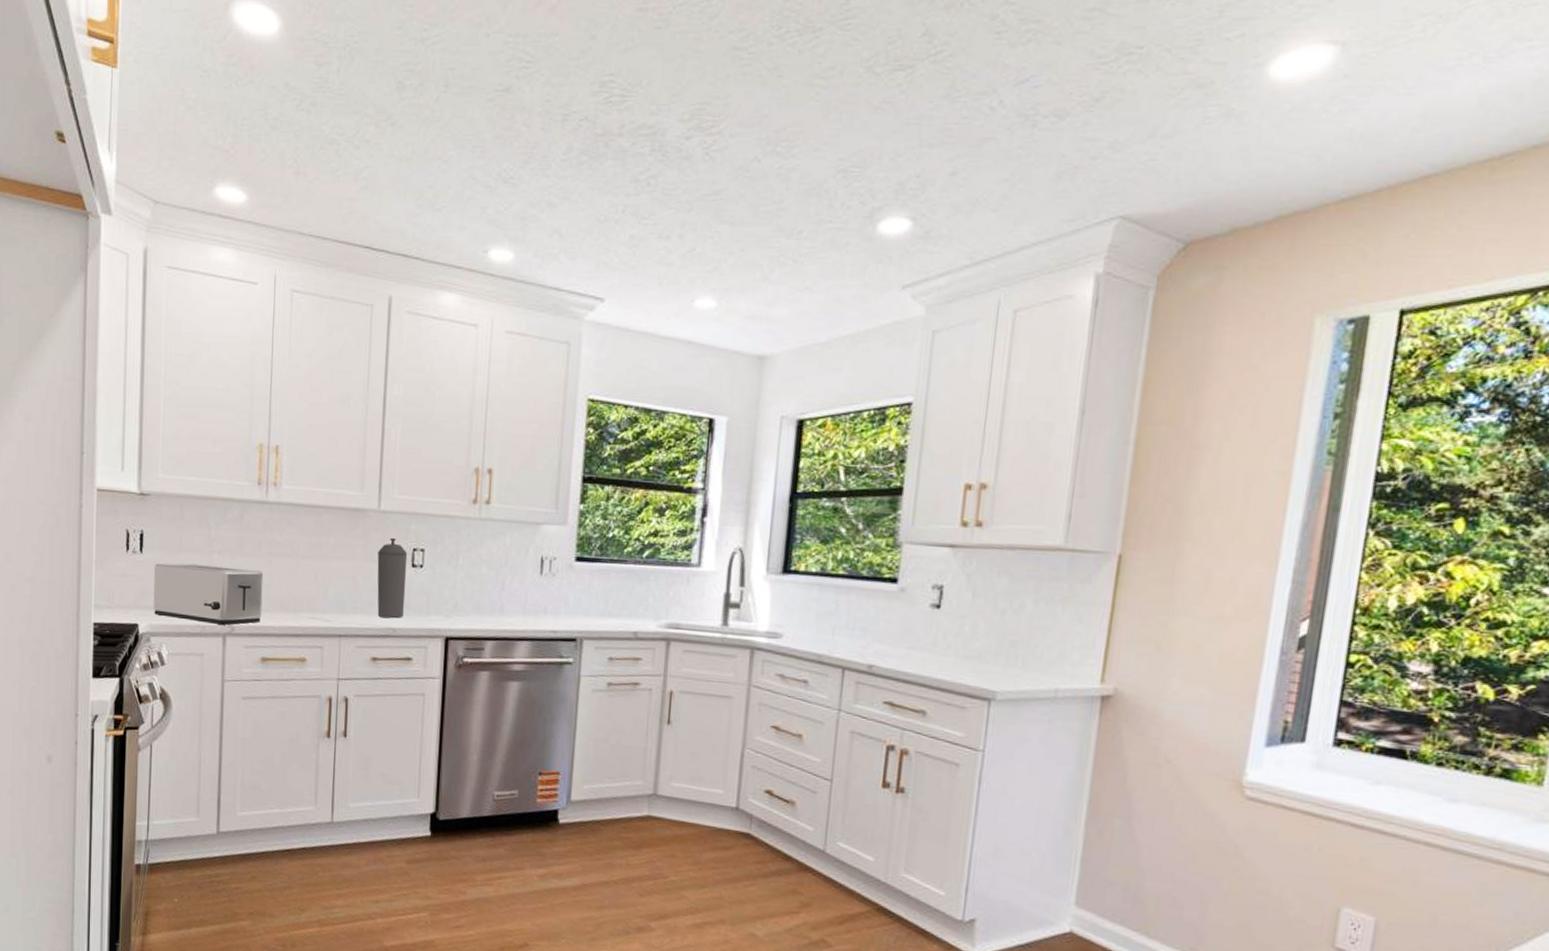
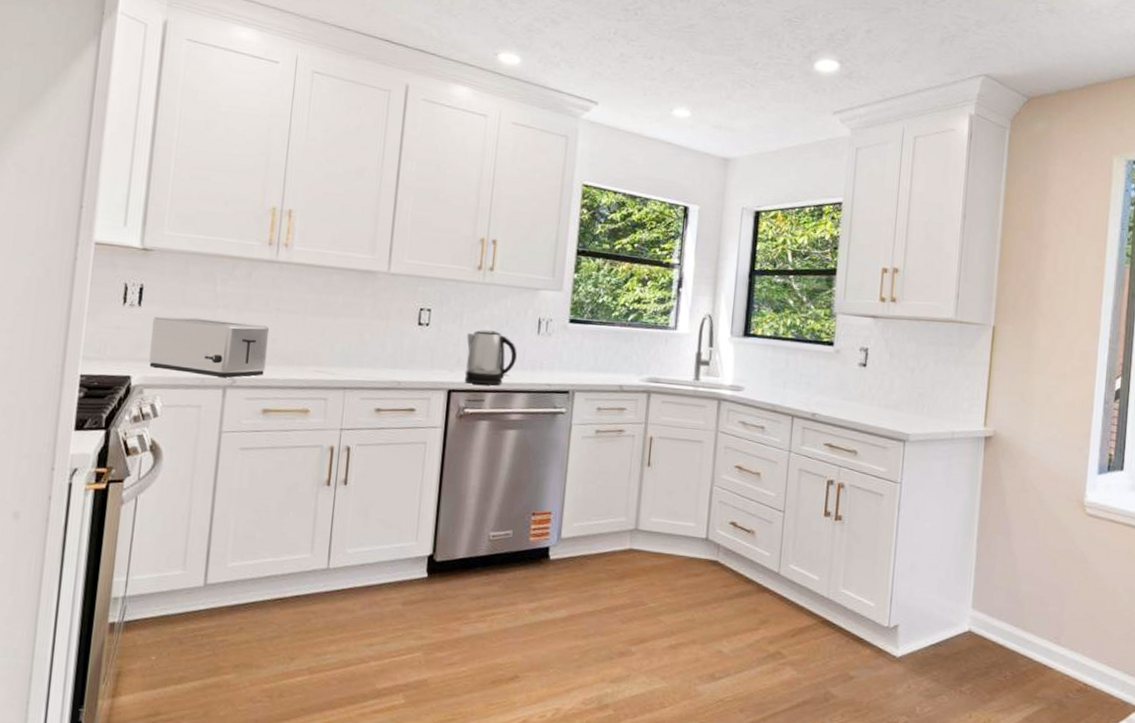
canister: present [377,537,408,619] -> none [383,298,415,373]
kettle: none [462,571,518,633] -> present [464,330,517,386]

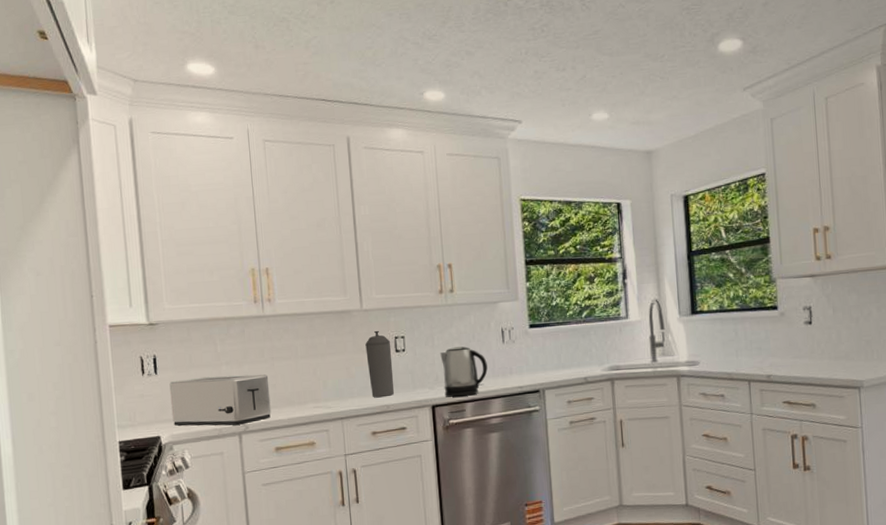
canister: none [383,298,415,373] -> present [365,330,394,398]

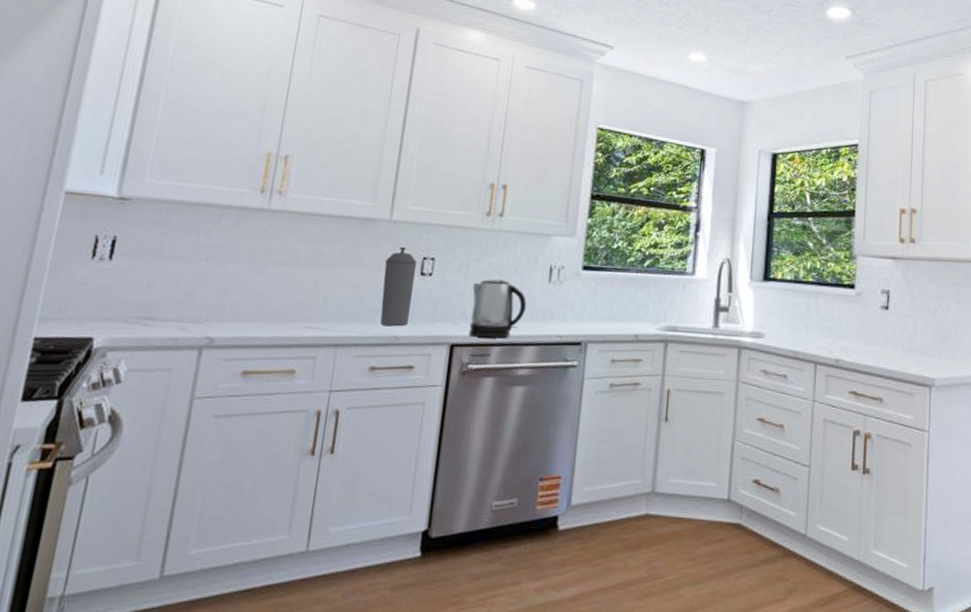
toaster: present [169,374,271,426] -> none [115,271,256,338]

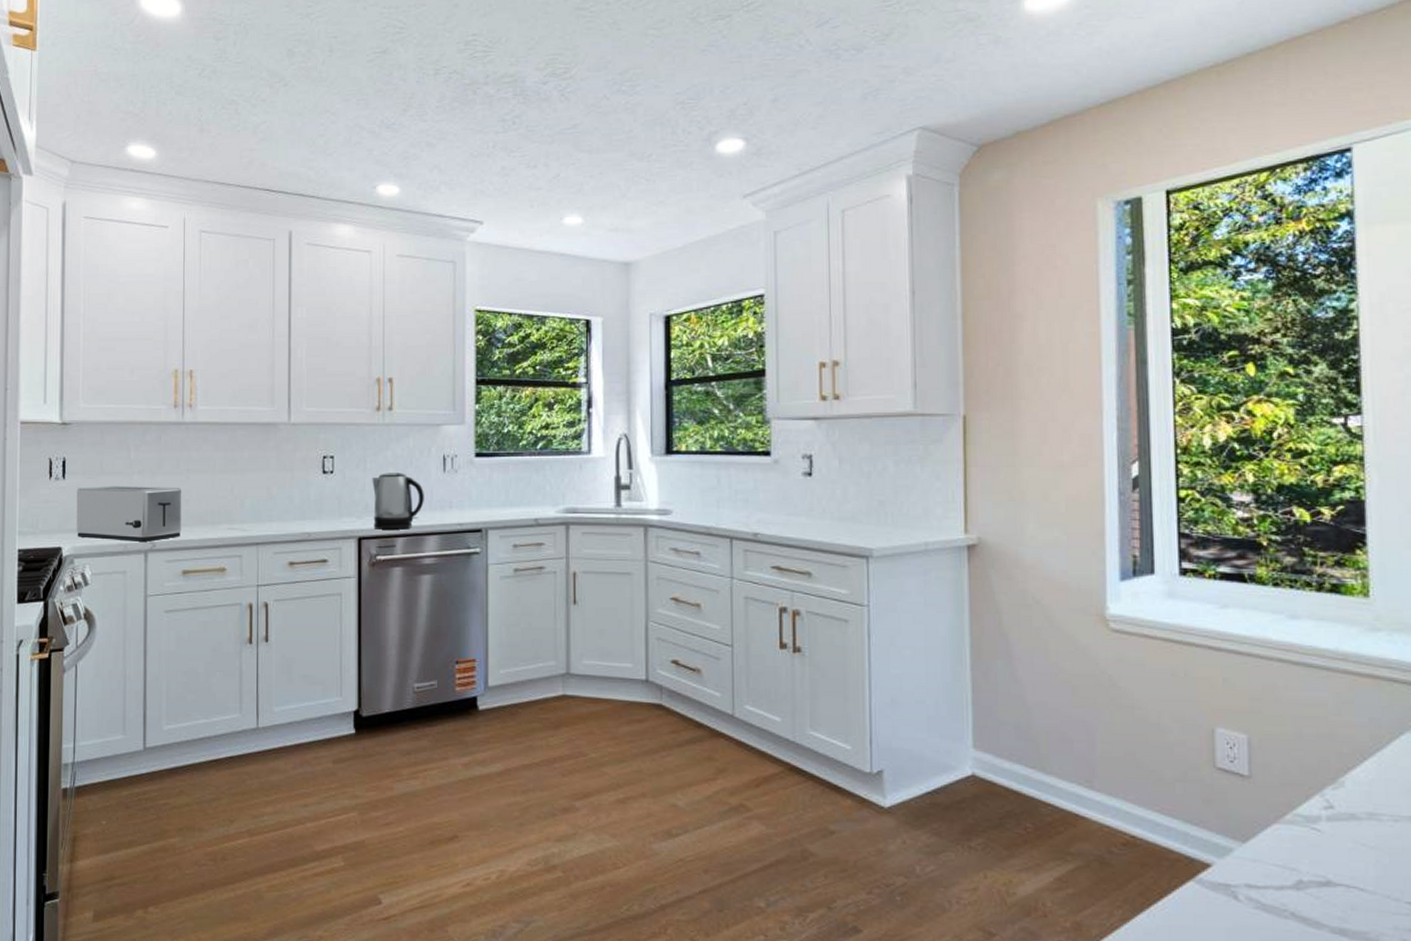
toaster: none [115,271,256,338] -> present [76,485,182,543]
canister: present [380,246,417,327] -> none [290,447,318,524]

